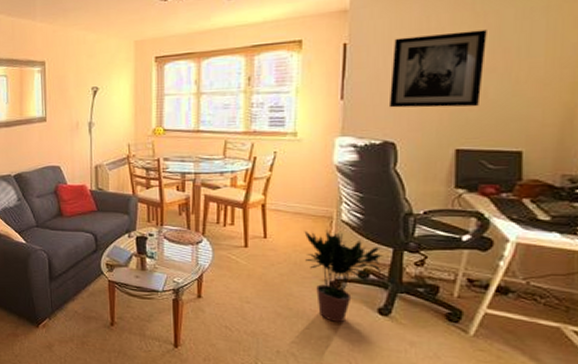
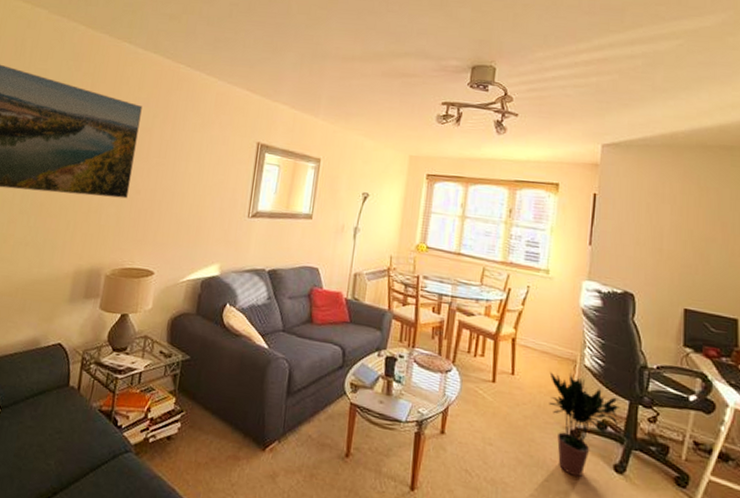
wall art: present [388,29,487,108] -> none [629,197,709,272]

